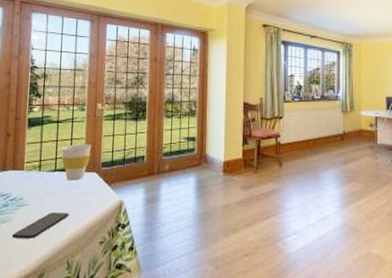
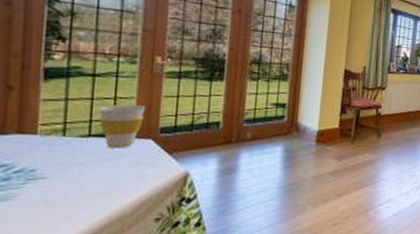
smartphone: present [11,212,69,239] -> none [17,187,111,219]

